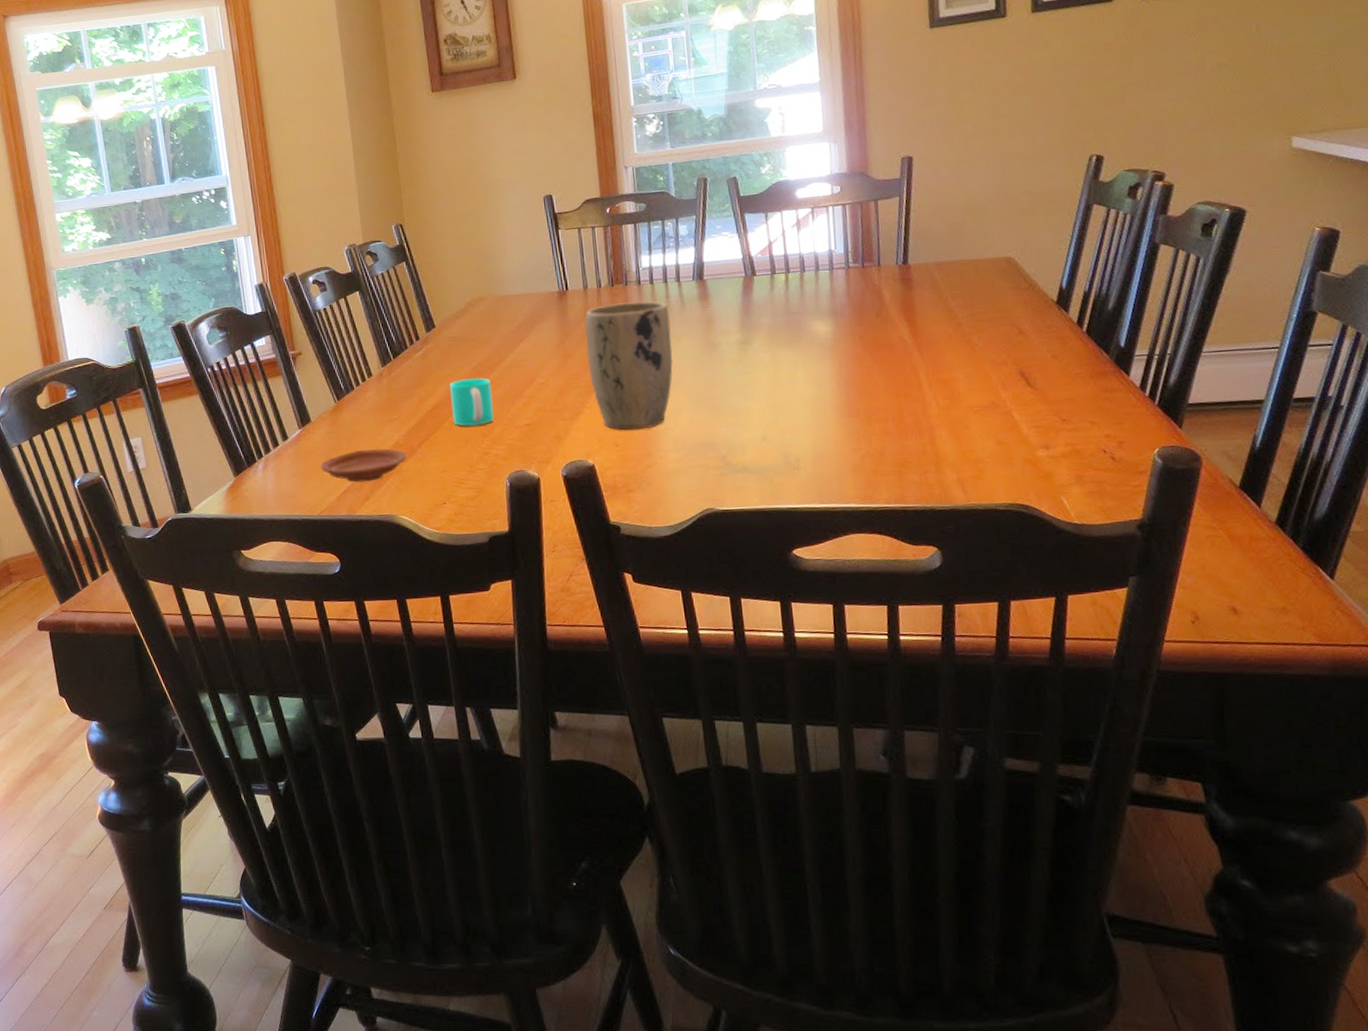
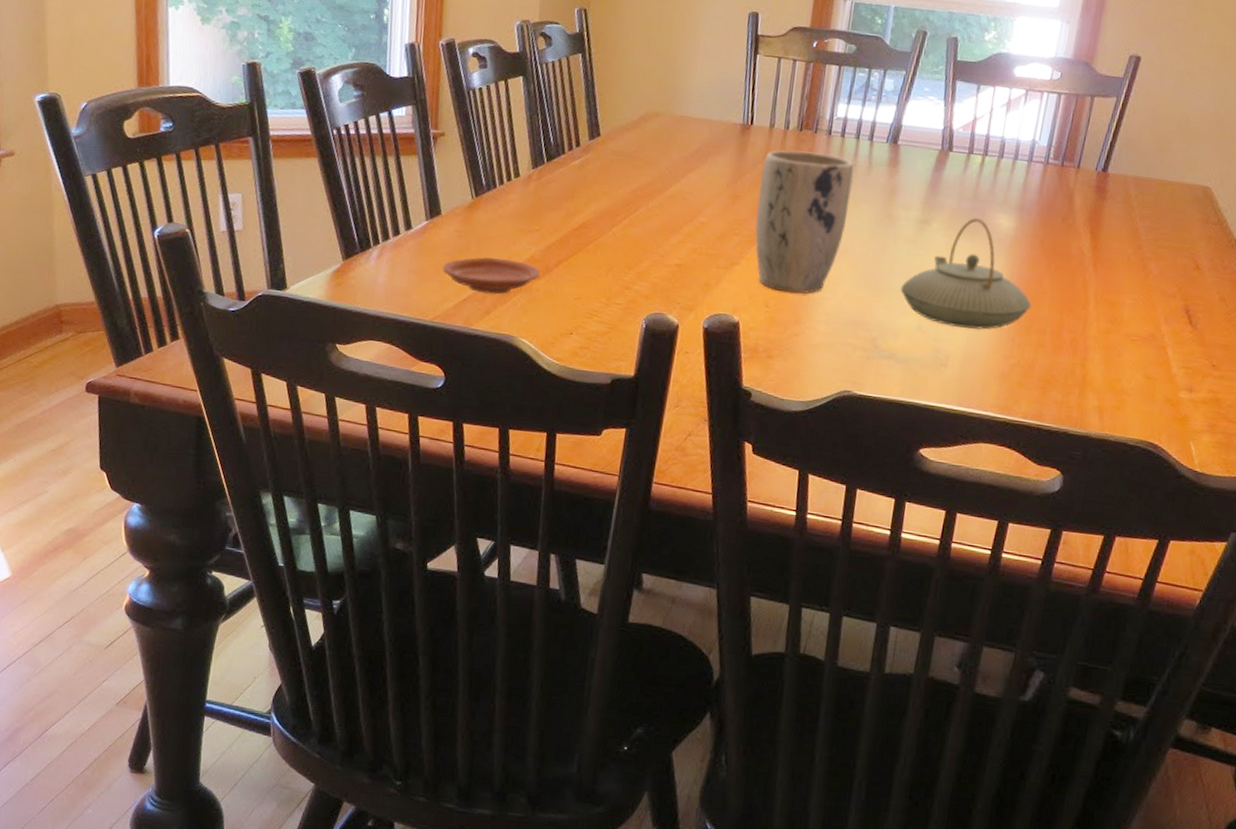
cup: present [450,378,494,427] -> none [598,200,649,256]
teapot: none [737,329,867,432] -> present [900,218,1032,330]

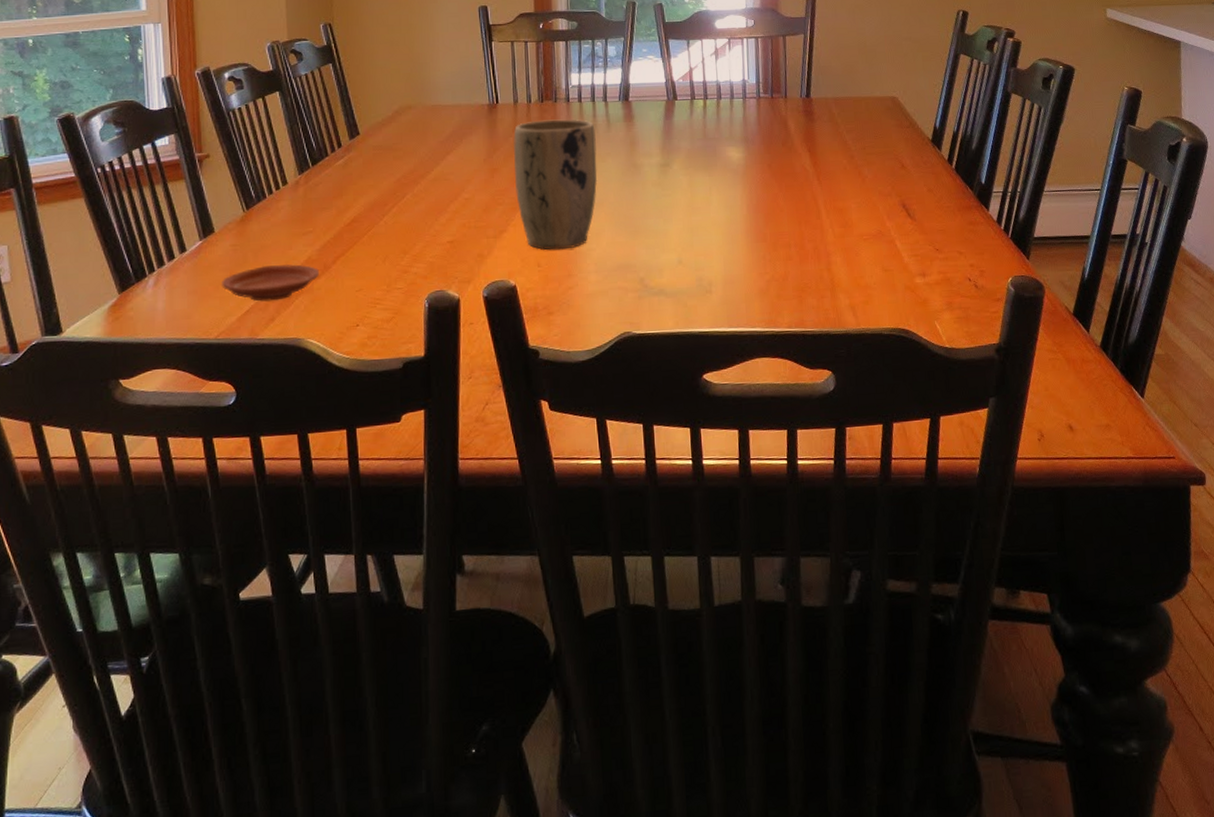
teapot: present [900,218,1032,330] -> none [656,155,773,255]

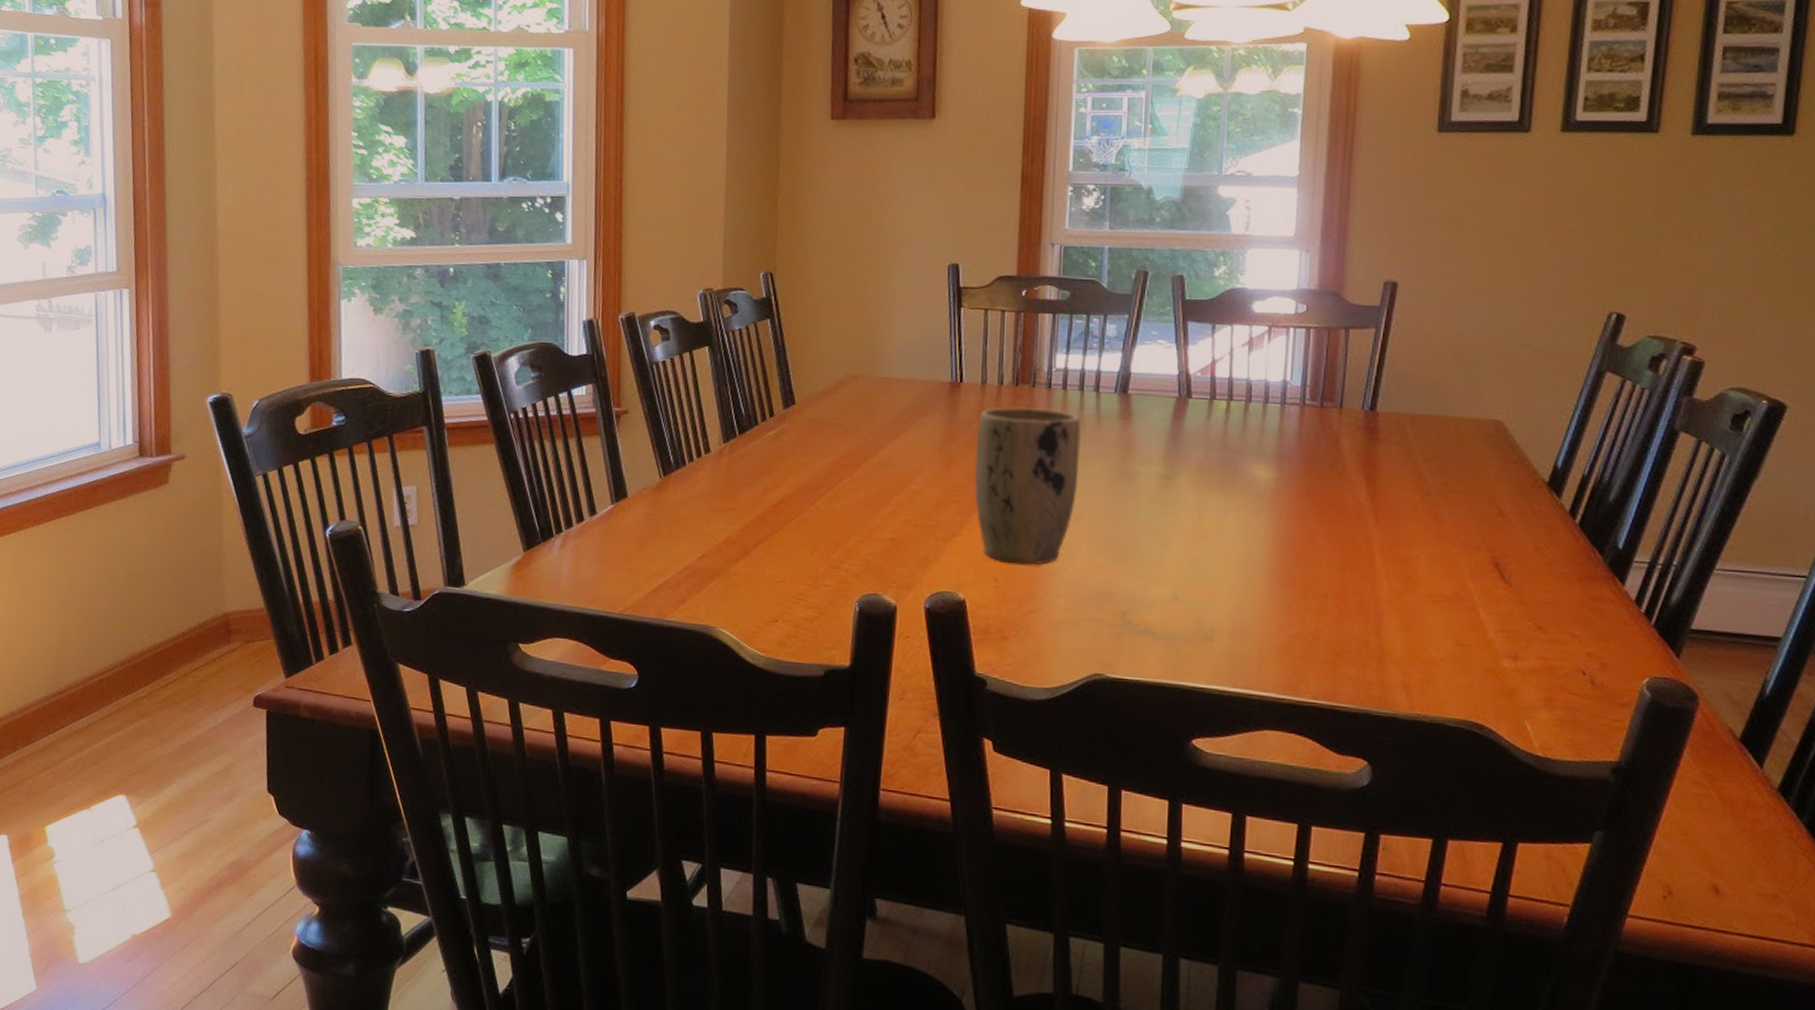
plate: present [222,264,319,302] -> none [631,541,738,581]

